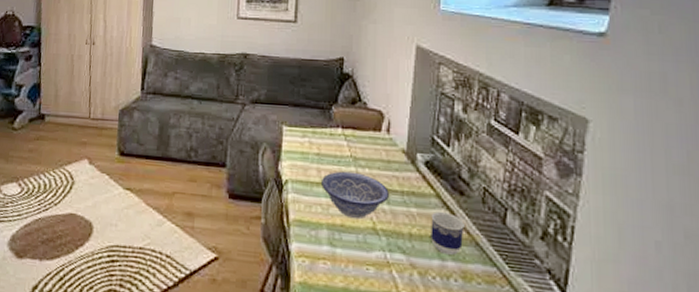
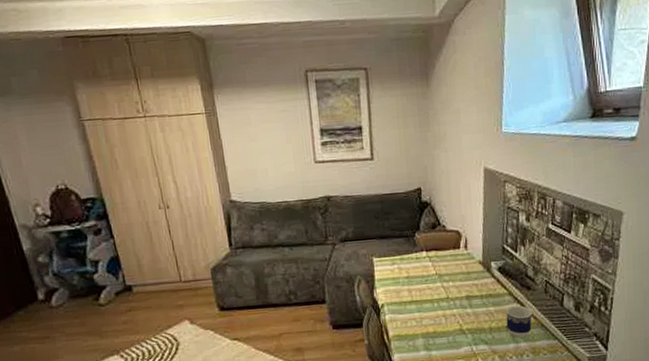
decorative bowl: present [321,171,389,219] -> none [413,287,471,325]

